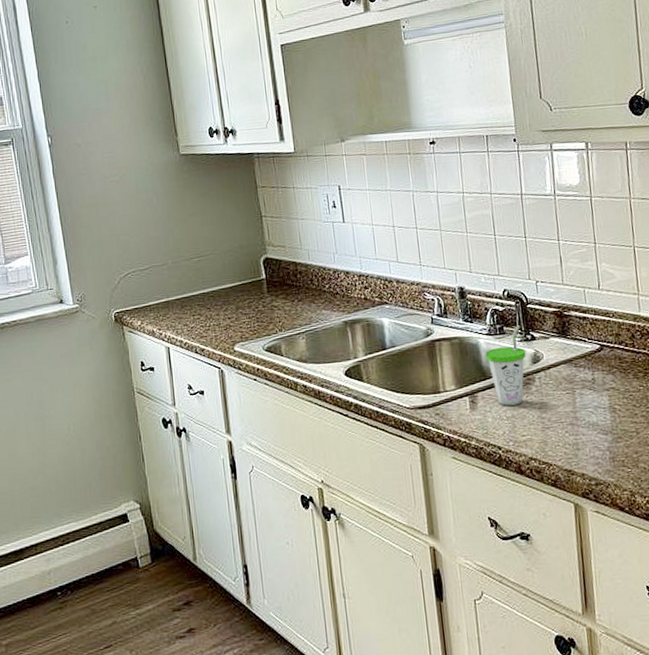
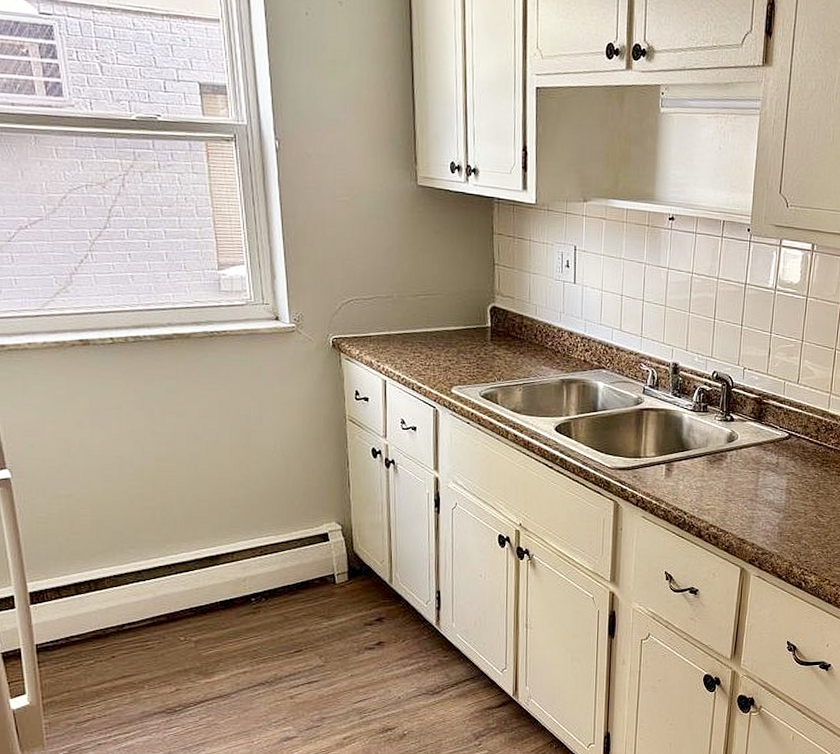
cup: present [485,324,526,406] -> none [686,405,723,477]

